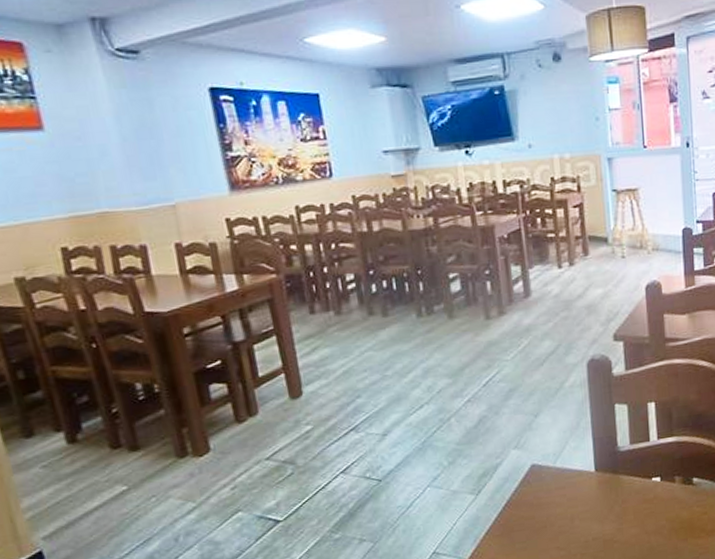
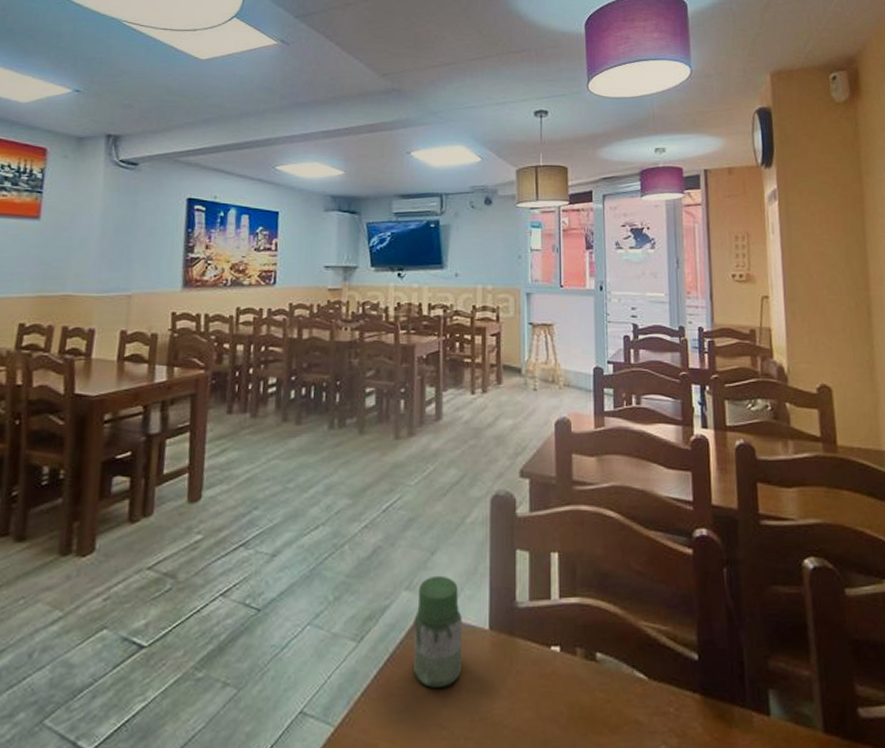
jar: none [525,433,573,522] -> present [412,575,462,688]

